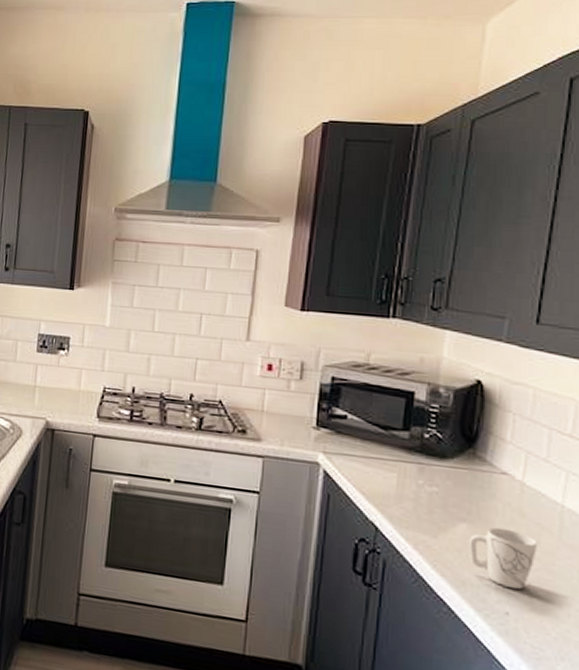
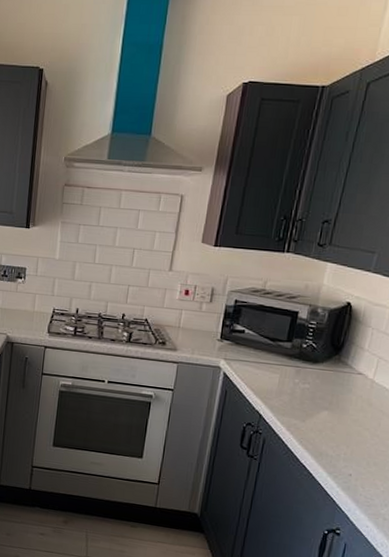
mug: present [469,527,537,590] -> none [327,413,378,458]

